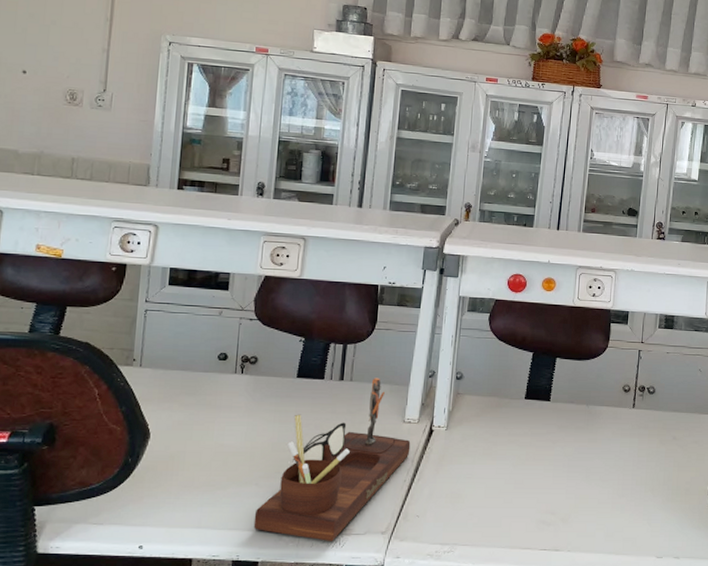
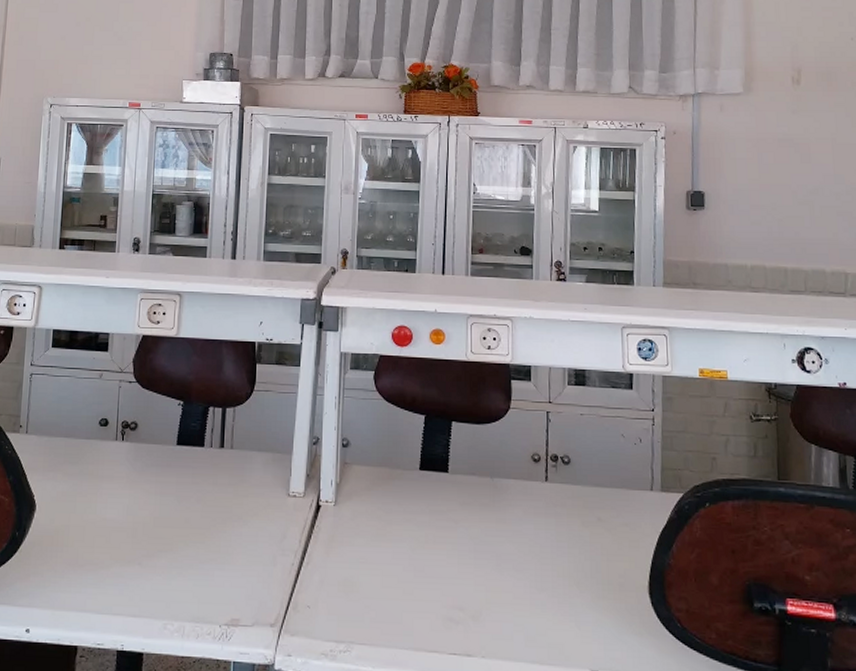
desk organizer: present [253,377,411,541] -> none [137,445,297,633]

